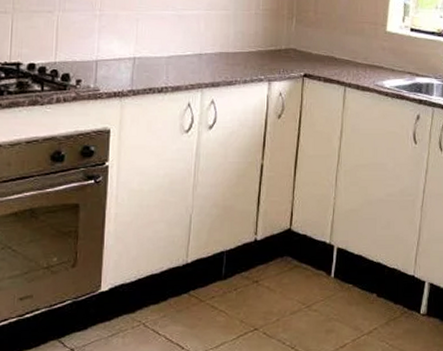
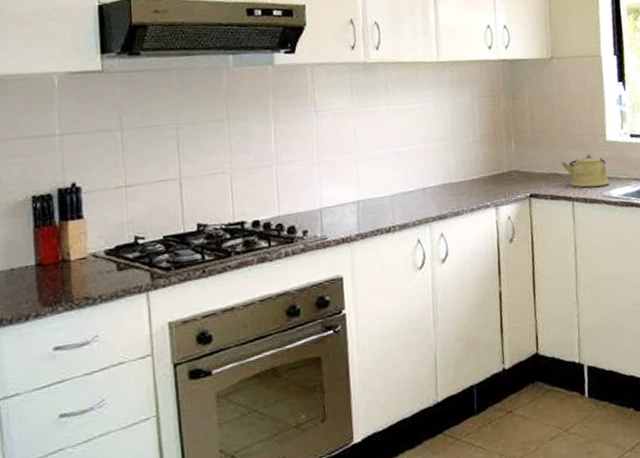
kettle: none [338,42,383,75] -> present [560,153,609,188]

